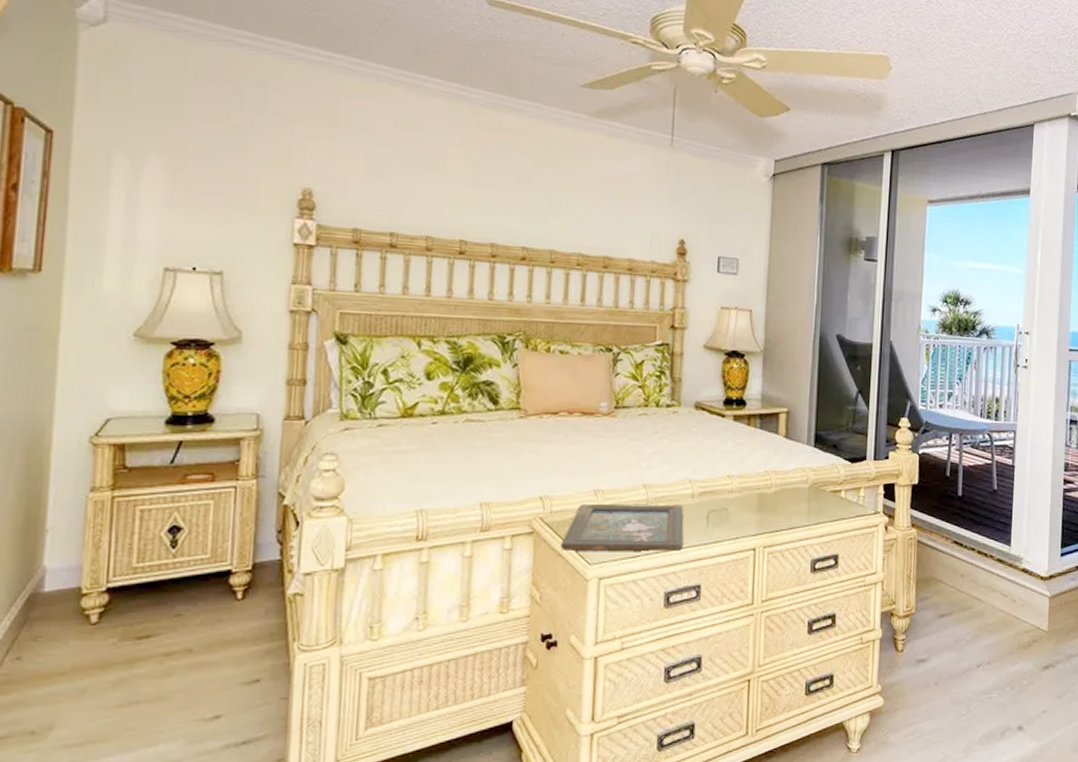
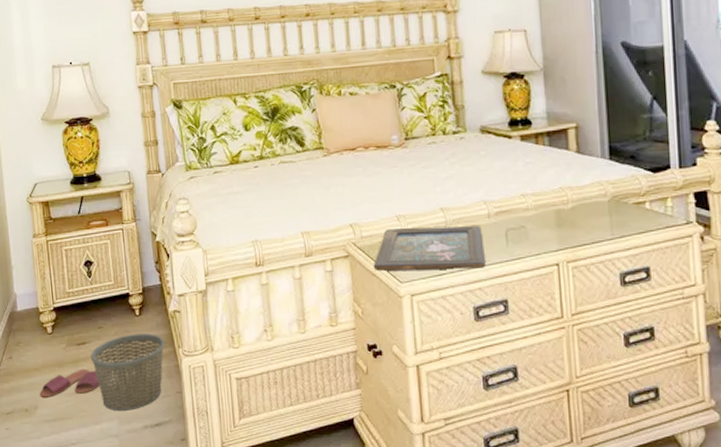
slippers: none [61,670,183,713] -> present [40,369,109,397]
basket: none [155,623,274,727] -> present [90,334,165,411]

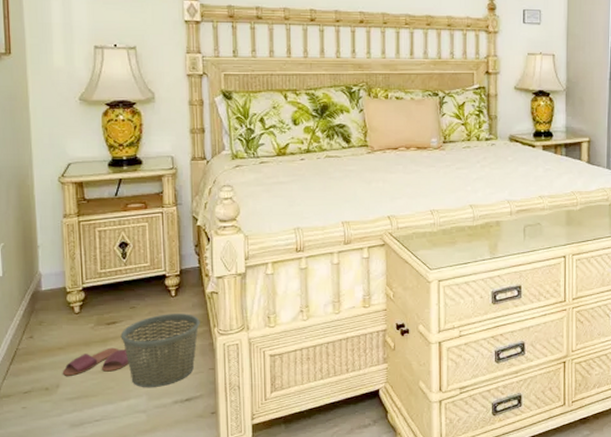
decorative tray: present [373,226,487,271] -> none [406,222,506,259]

